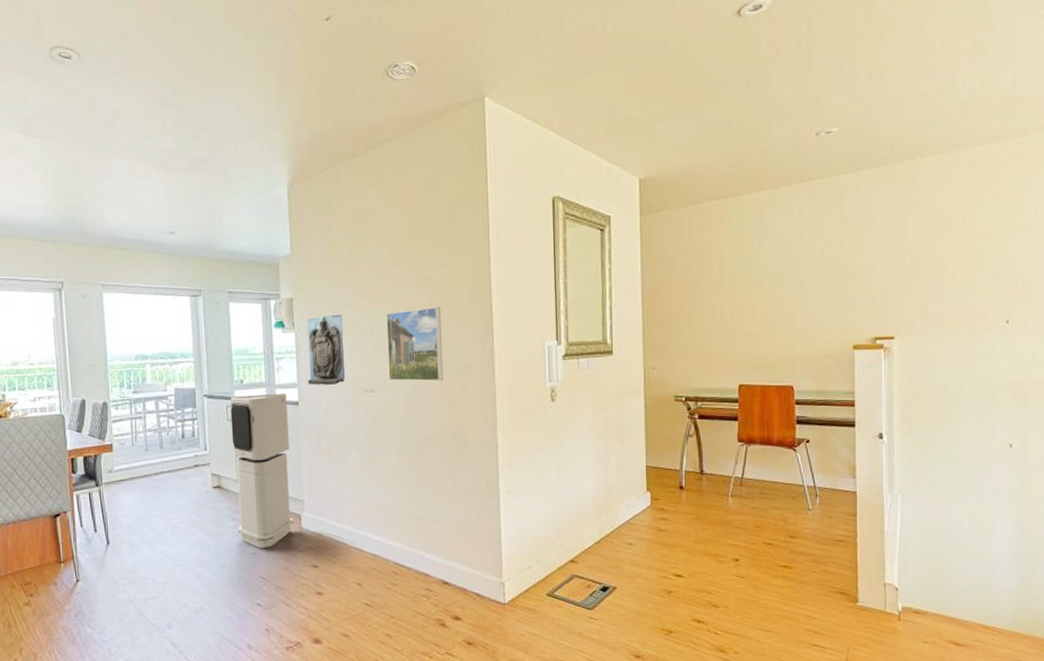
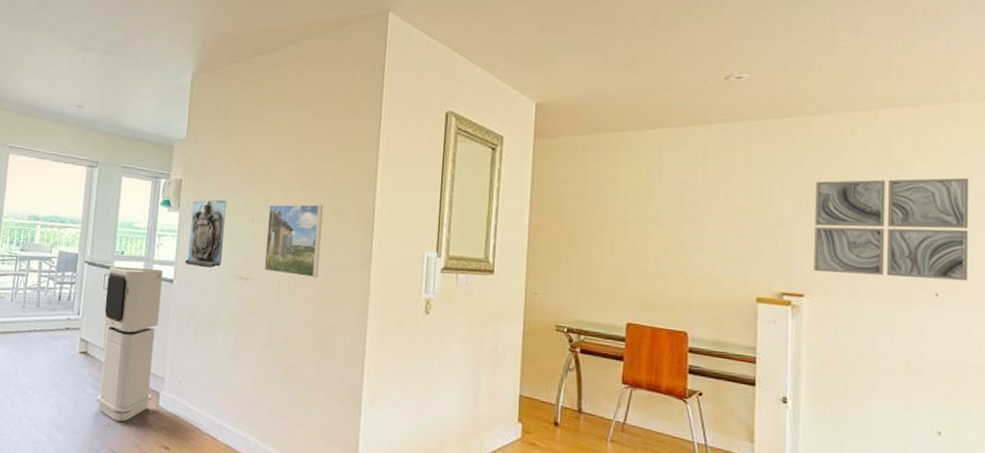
wall art: none [902,208,1034,314] -> present [814,177,970,281]

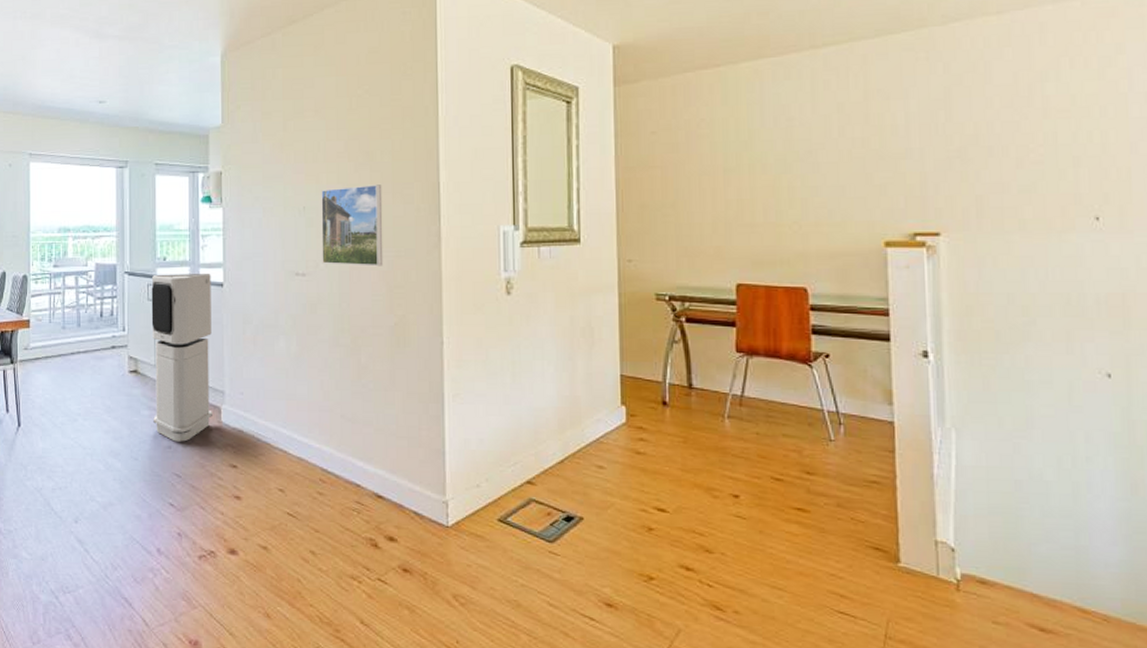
wall sculpture: present [185,200,227,268] -> none [234,189,275,267]
wall art: present [814,177,970,281] -> none [946,80,1134,206]

